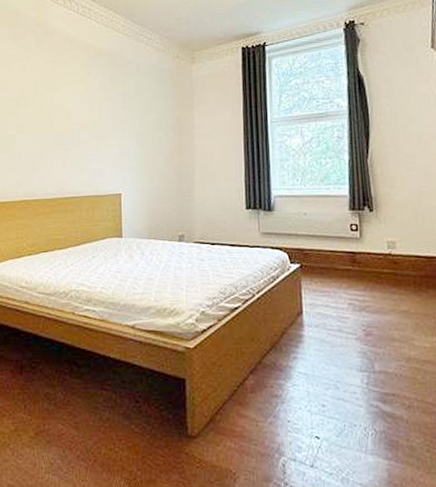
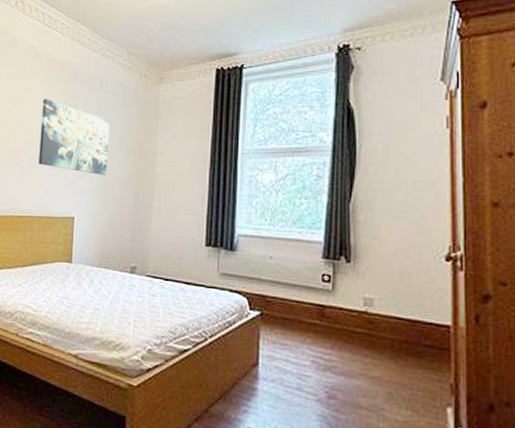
wall art: none [82,83,149,153] -> present [38,99,110,176]

